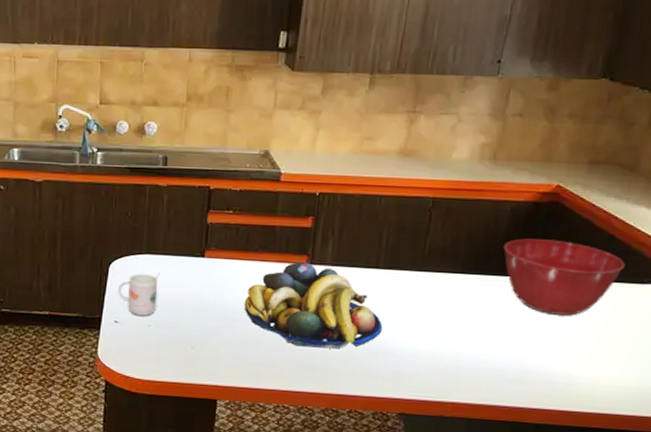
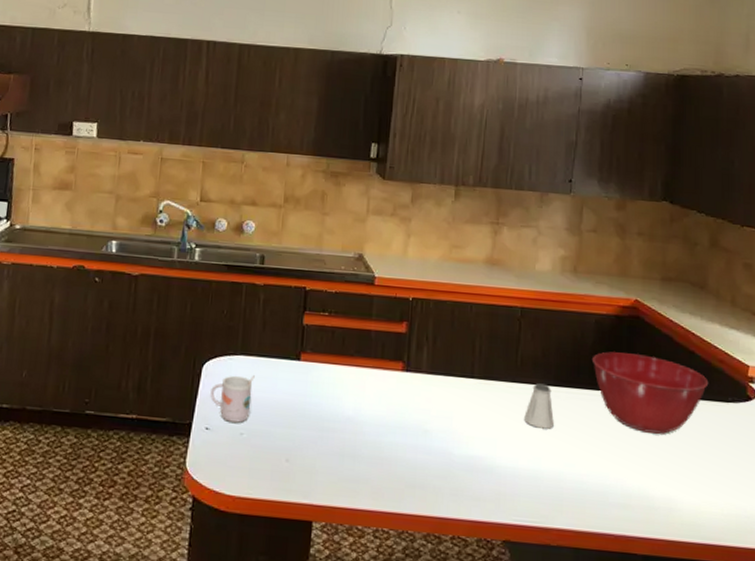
fruit bowl: present [244,262,383,349] -> none [340,368,481,465]
saltshaker: none [427,271,458,314] -> present [524,383,554,429]

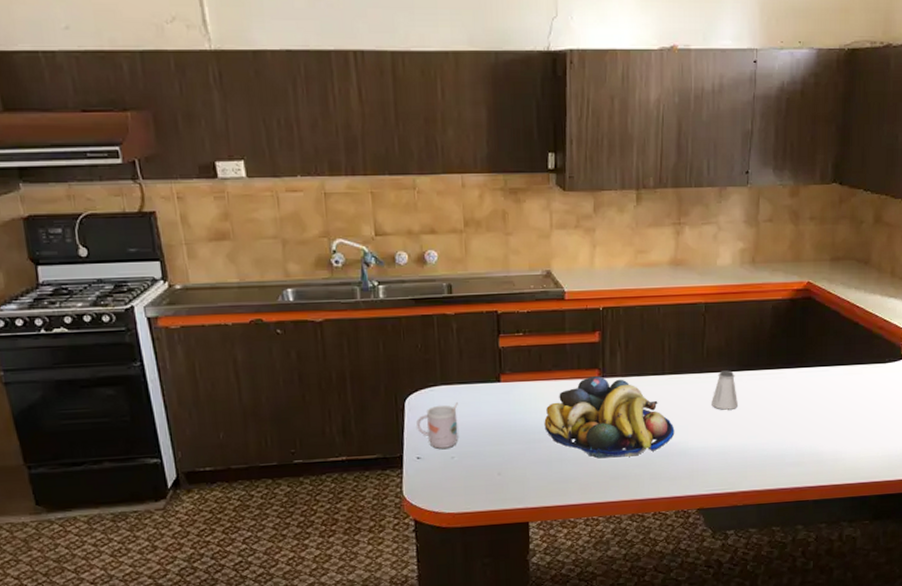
fruit bowl: none [340,368,481,465] -> present [544,376,675,459]
mixing bowl: present [593,351,709,434] -> none [770,331,870,400]

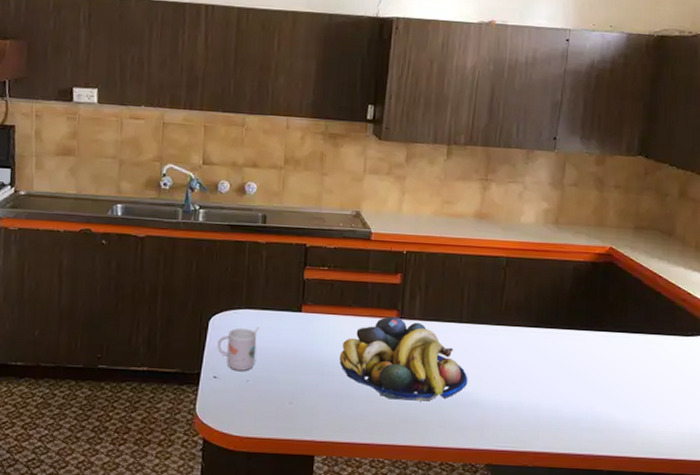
saltshaker: present [712,370,737,410] -> none [507,325,534,366]

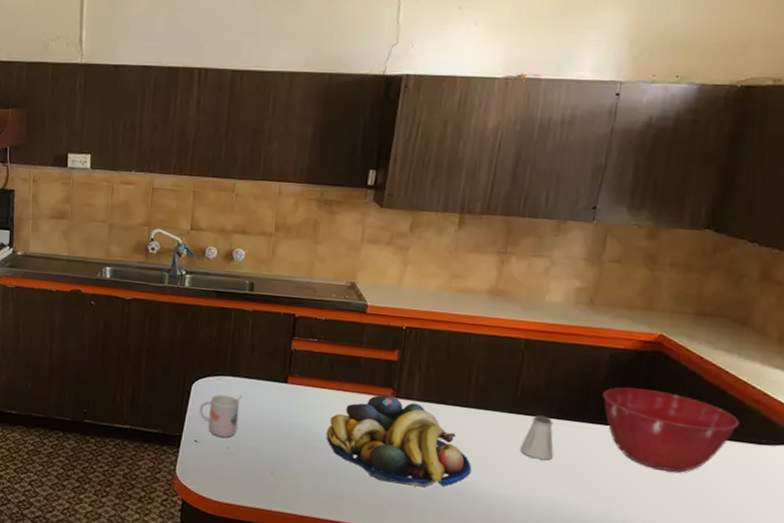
saltshaker: none [507,325,534,366] -> present [520,415,554,461]
mixing bowl: none [570,295,672,366] -> present [603,387,740,473]

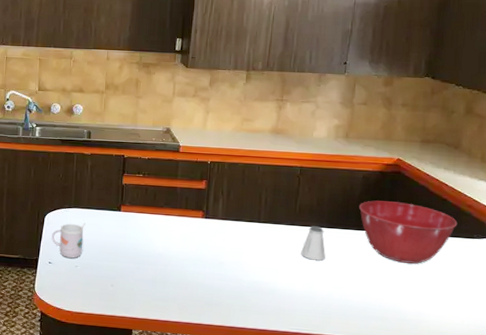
fruit bowl: present [326,394,472,488] -> none [153,216,266,289]

